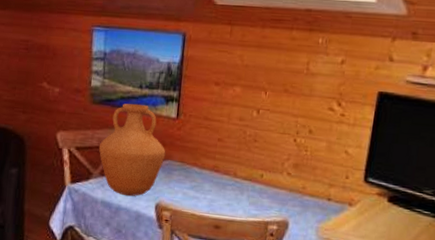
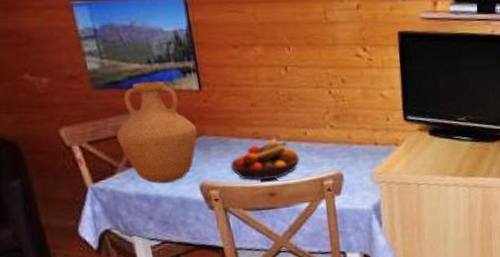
fruit bowl: none [186,174,251,213] -> present [230,138,300,181]

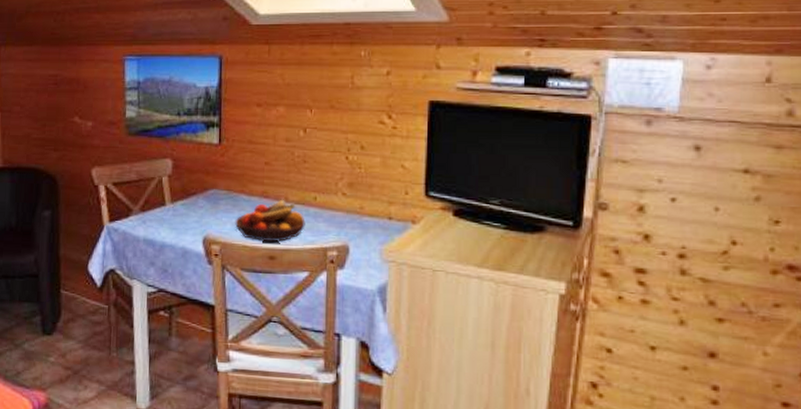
vase: present [116,81,198,184] -> none [137,132,210,232]

